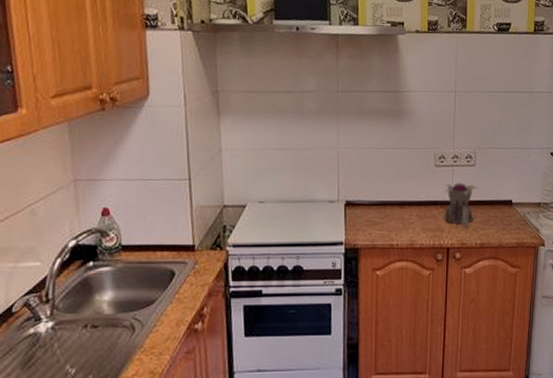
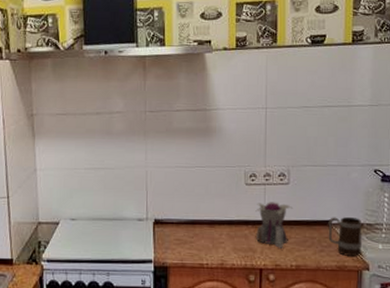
mug: none [509,197,539,233] -> present [328,217,361,256]

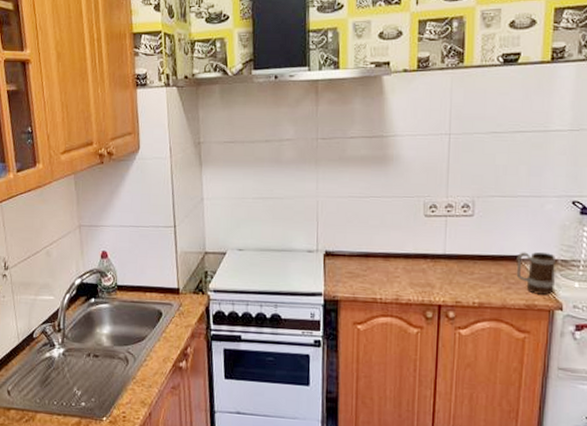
teapot: present [255,202,292,250] -> none [435,235,477,286]

